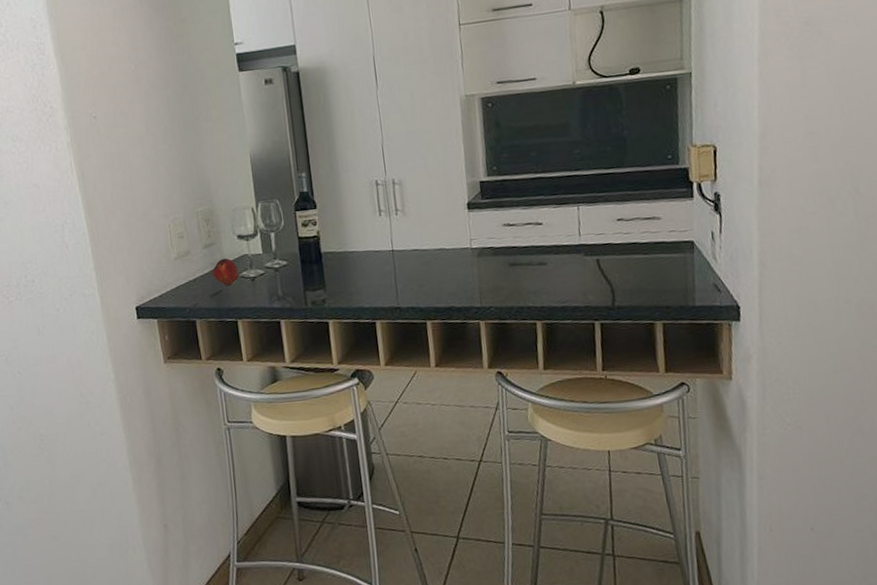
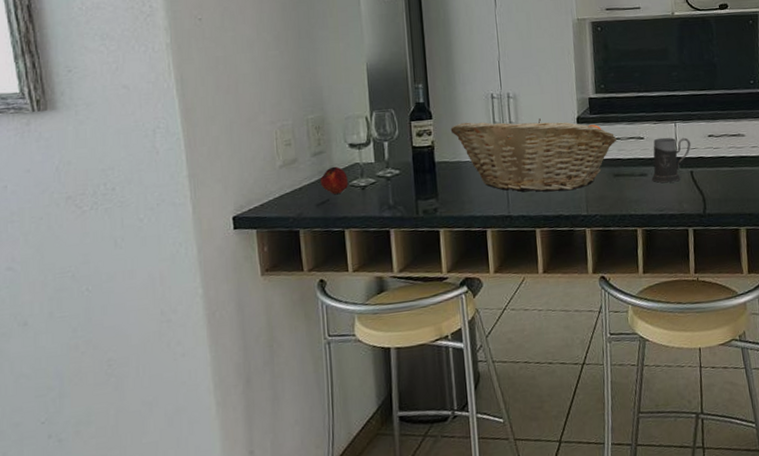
fruit basket: none [335,205,513,283] -> present [450,118,617,193]
mug: none [552,222,597,273] -> present [652,137,692,183]

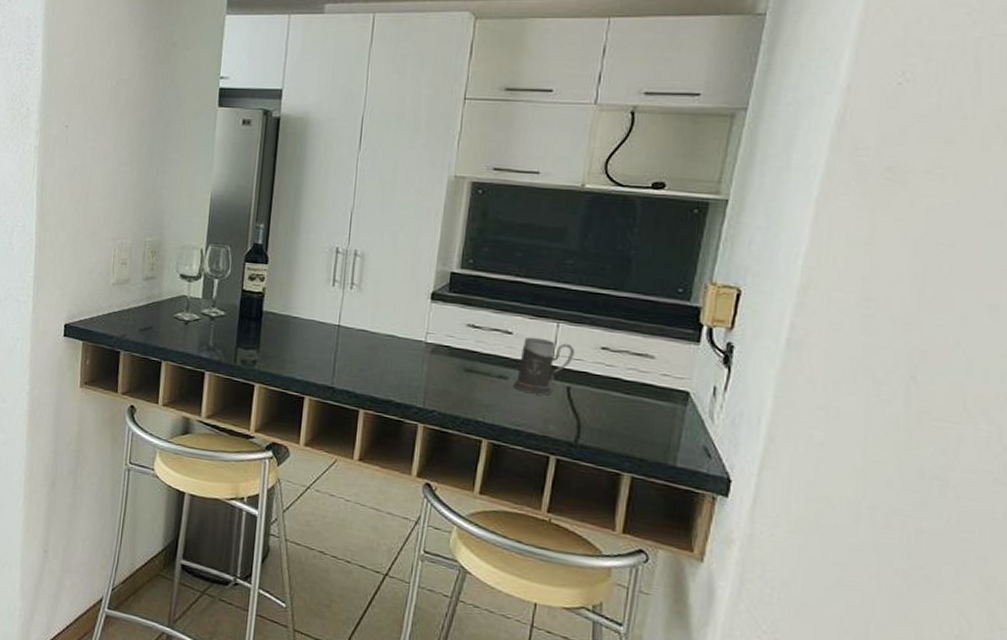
apple: present [320,166,348,194] -> none [147,294,173,323]
fruit basket: present [450,118,617,193] -> none [285,273,478,376]

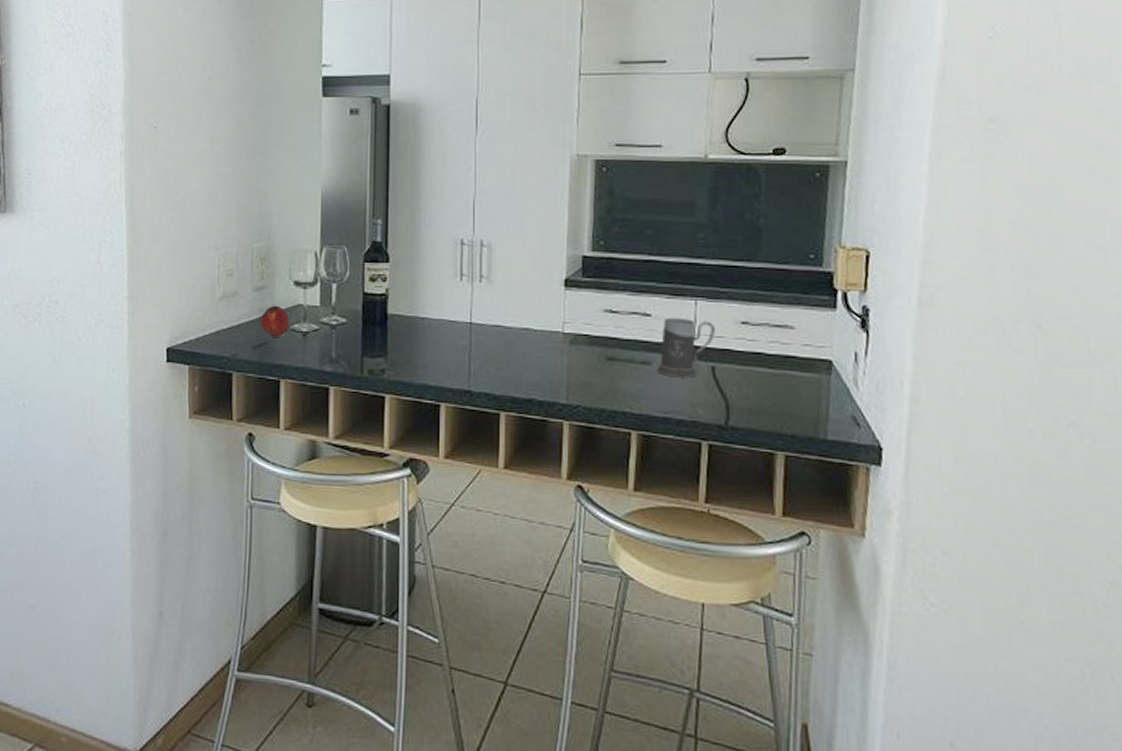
apple: none [147,294,173,323] -> present [259,305,289,337]

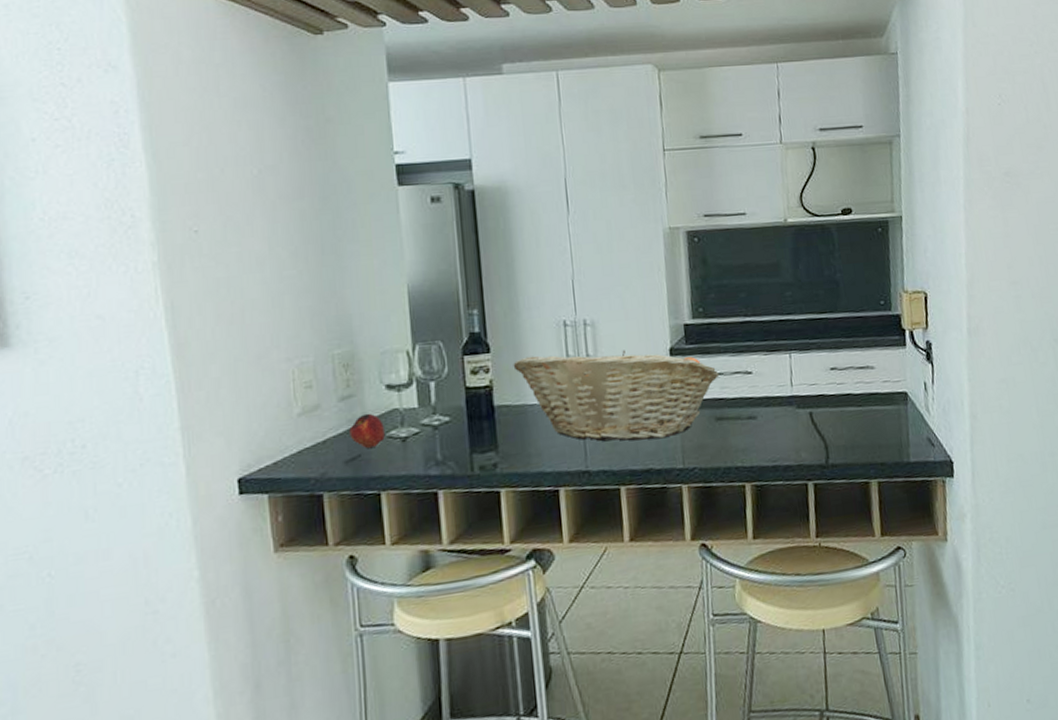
fruit basket: none [409,270,615,370] -> present [513,350,720,442]
mug: present [657,317,716,378] -> none [762,371,810,428]

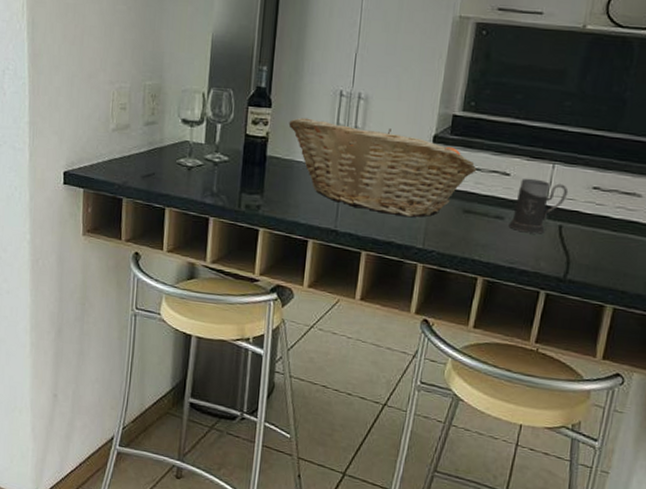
apple: present [349,413,385,448] -> none [148,140,176,169]
mug: none [762,371,810,428] -> present [508,178,569,234]

